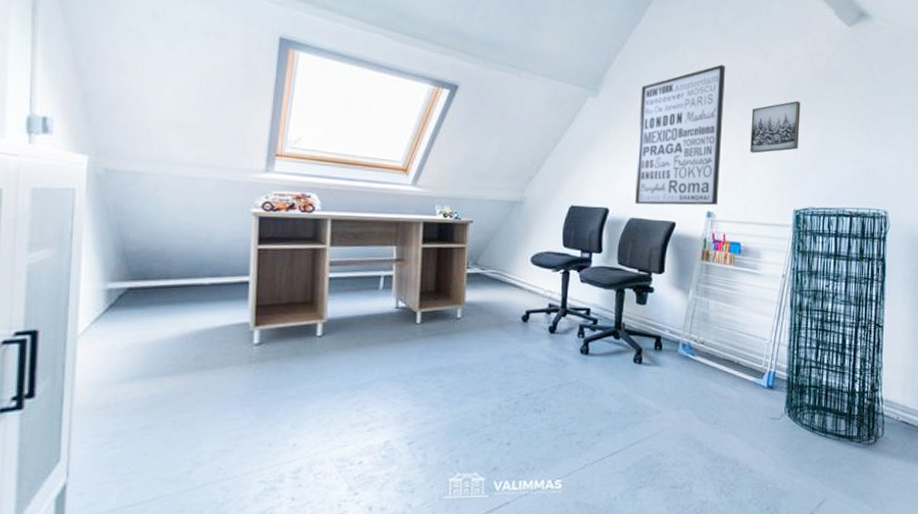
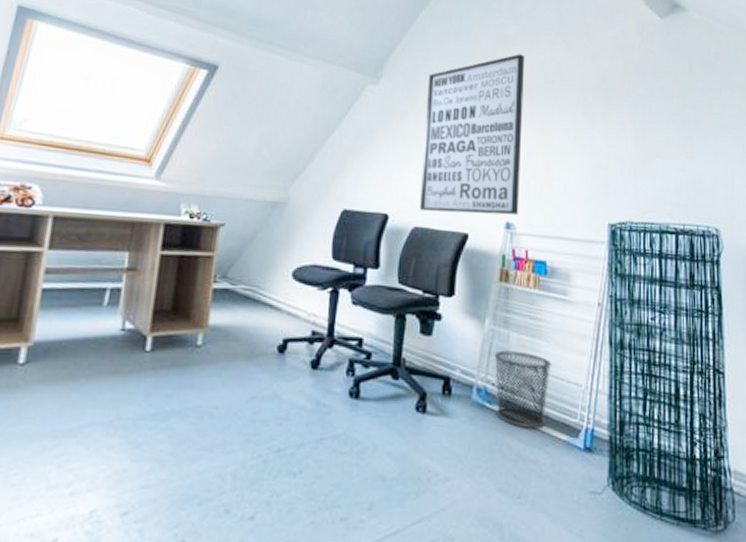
waste bin: none [696,314,743,373] -> present [494,350,552,428]
wall art: present [750,101,801,153] -> none [555,97,612,155]

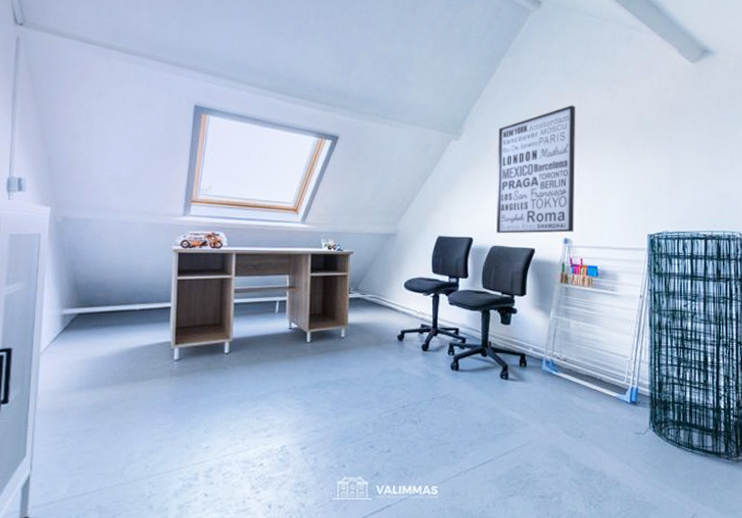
waste bin: present [494,350,552,428] -> none [558,333,604,388]

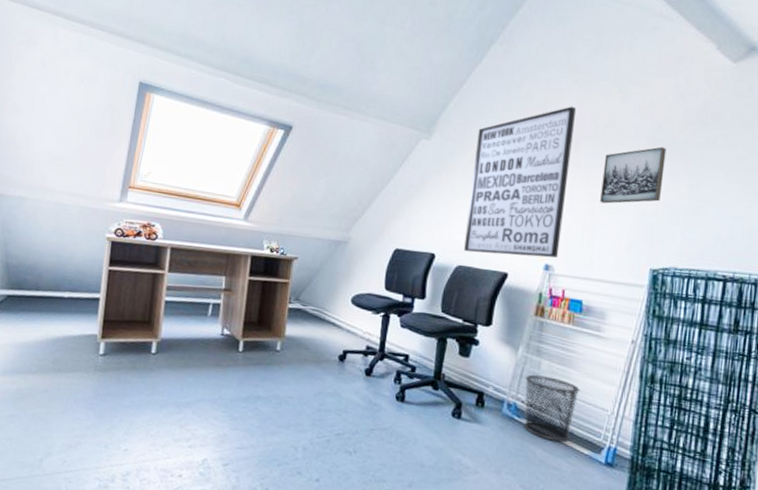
waste bin: none [558,333,604,388] -> present [523,374,580,442]
wall art: none [602,134,650,183] -> present [600,147,667,204]

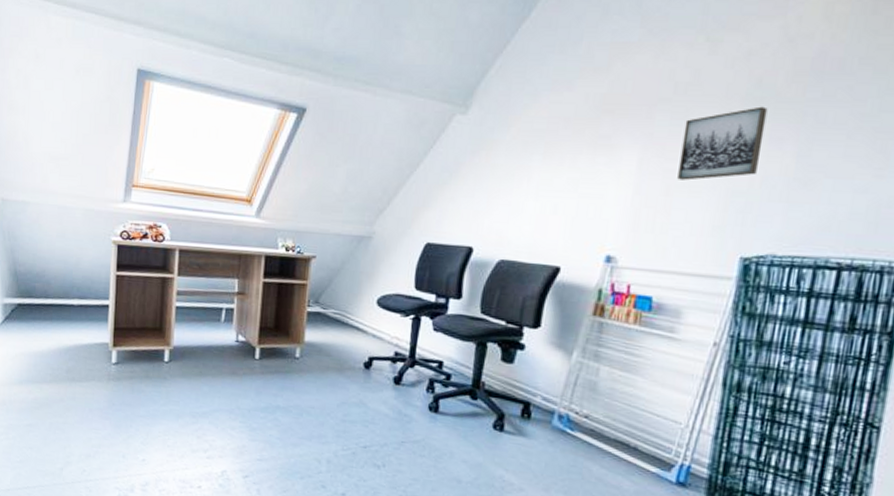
wall art: present [464,106,576,258] -> none [507,63,649,248]
waste bin: present [523,374,580,442] -> none [577,382,647,458]

